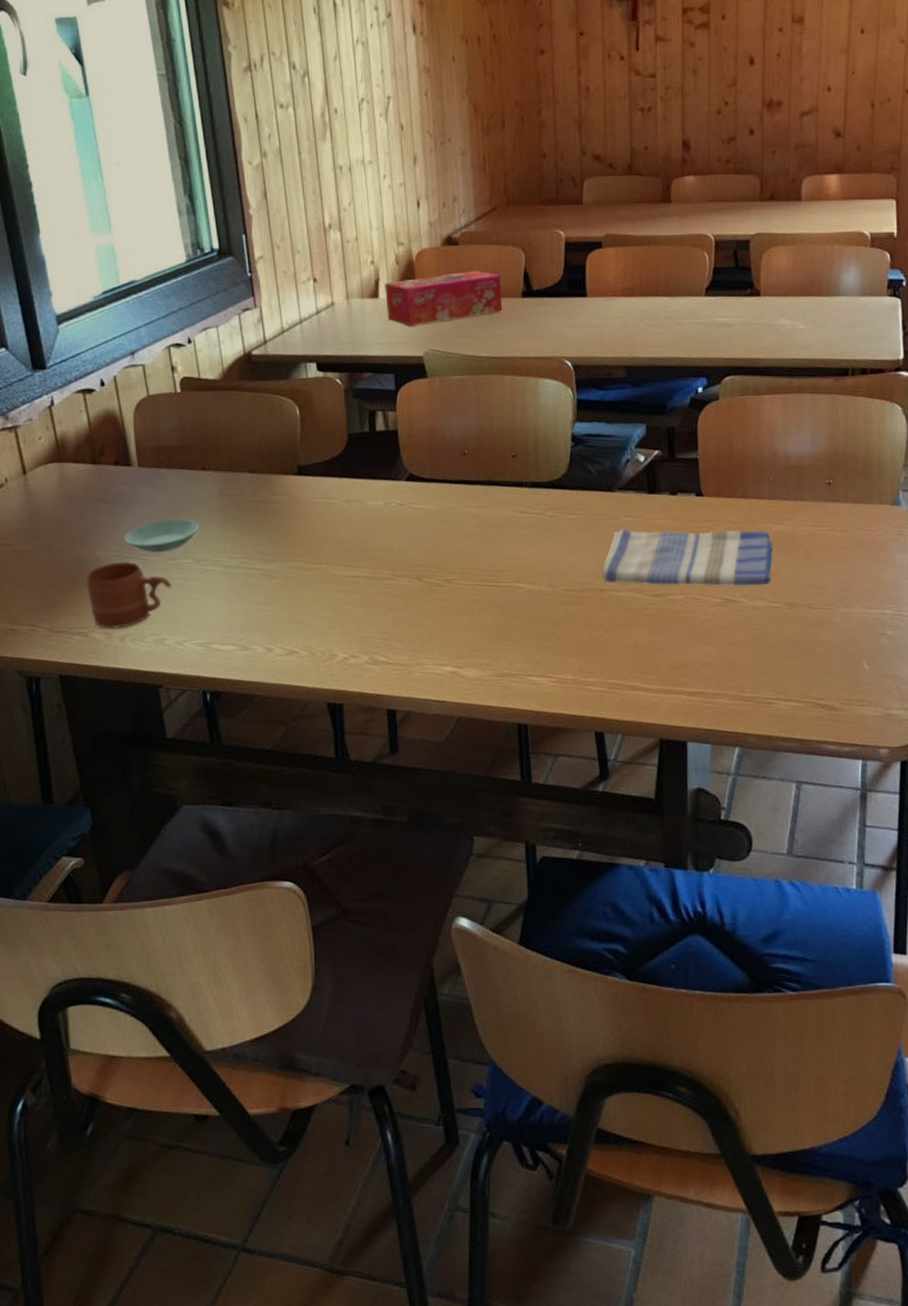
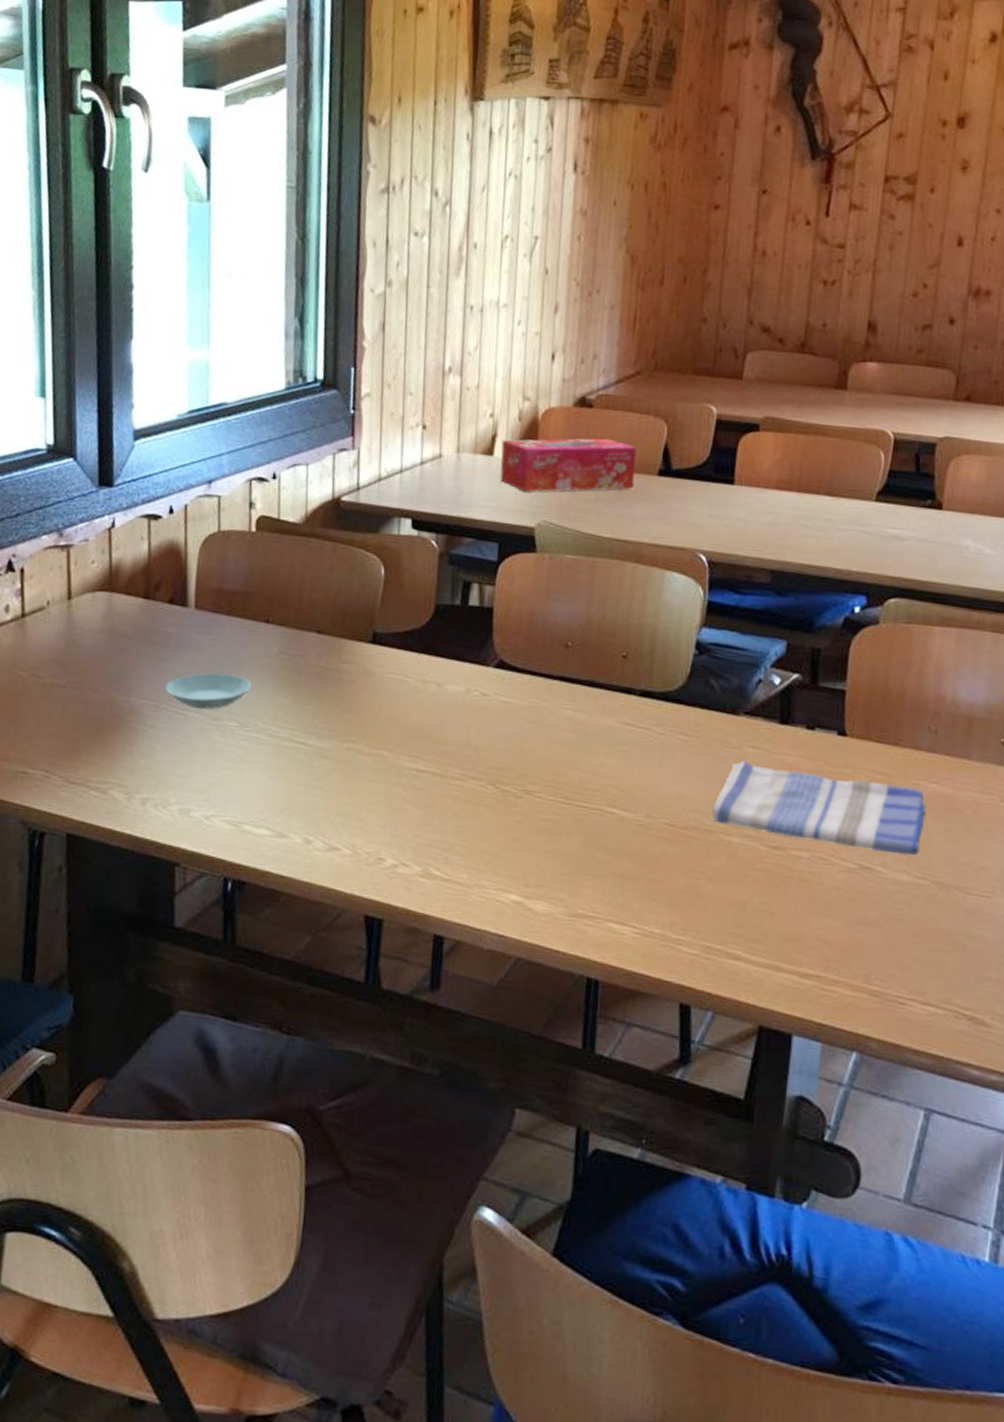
mug: present [87,561,171,629] -> none [114,713,209,790]

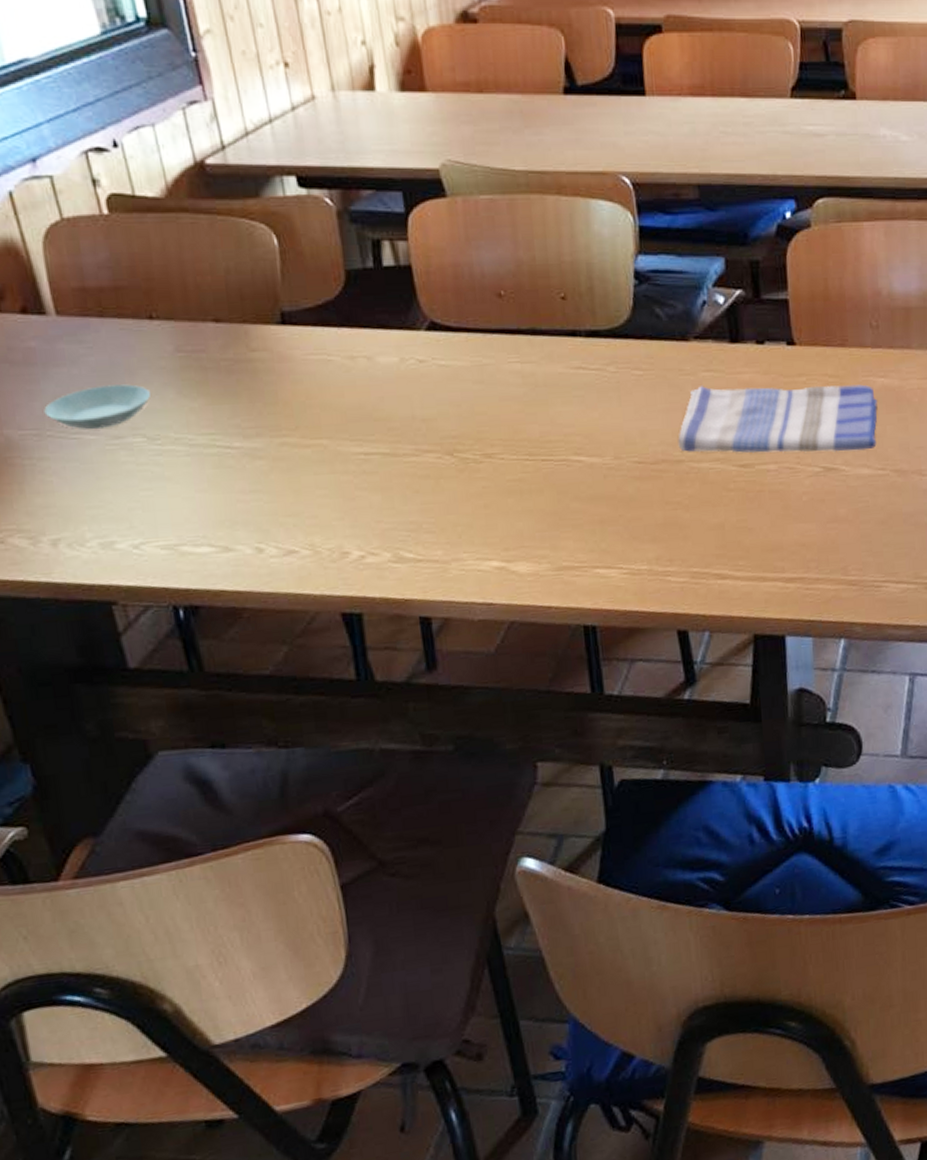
tissue box: present [500,438,636,492] -> none [382,57,540,129]

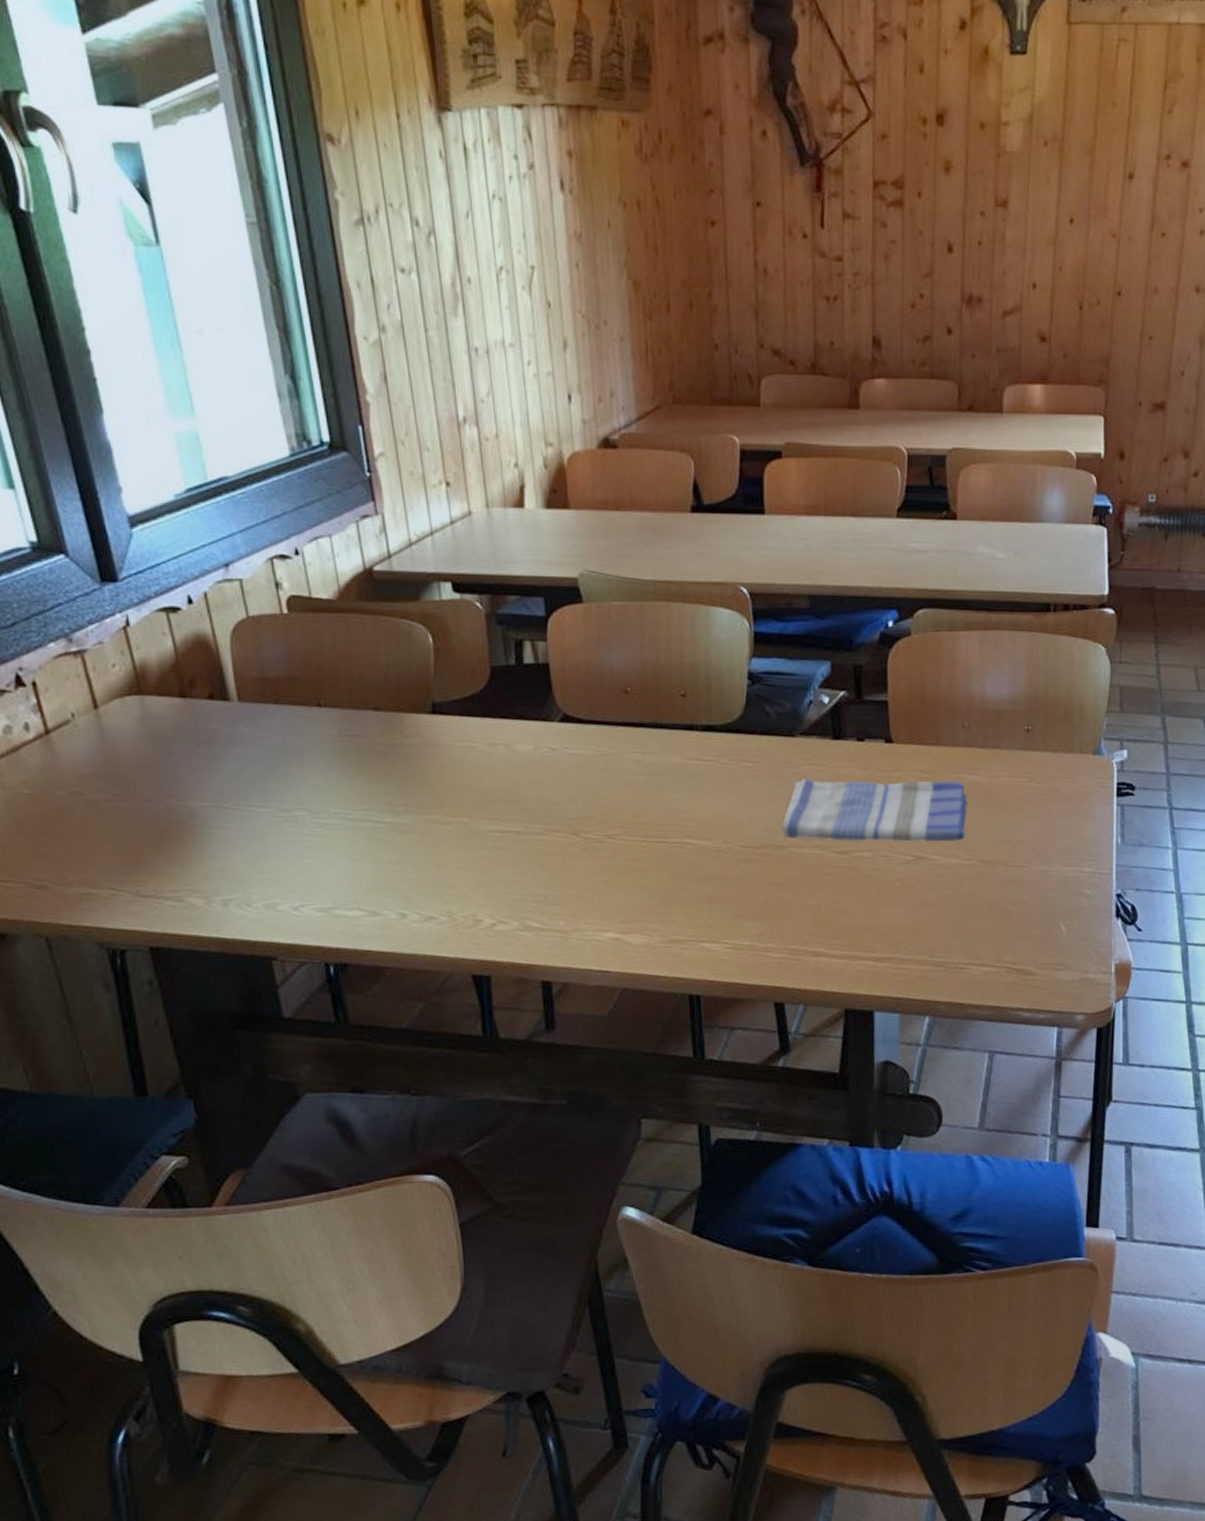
saucer: present [44,384,152,429] -> none [223,764,316,803]

